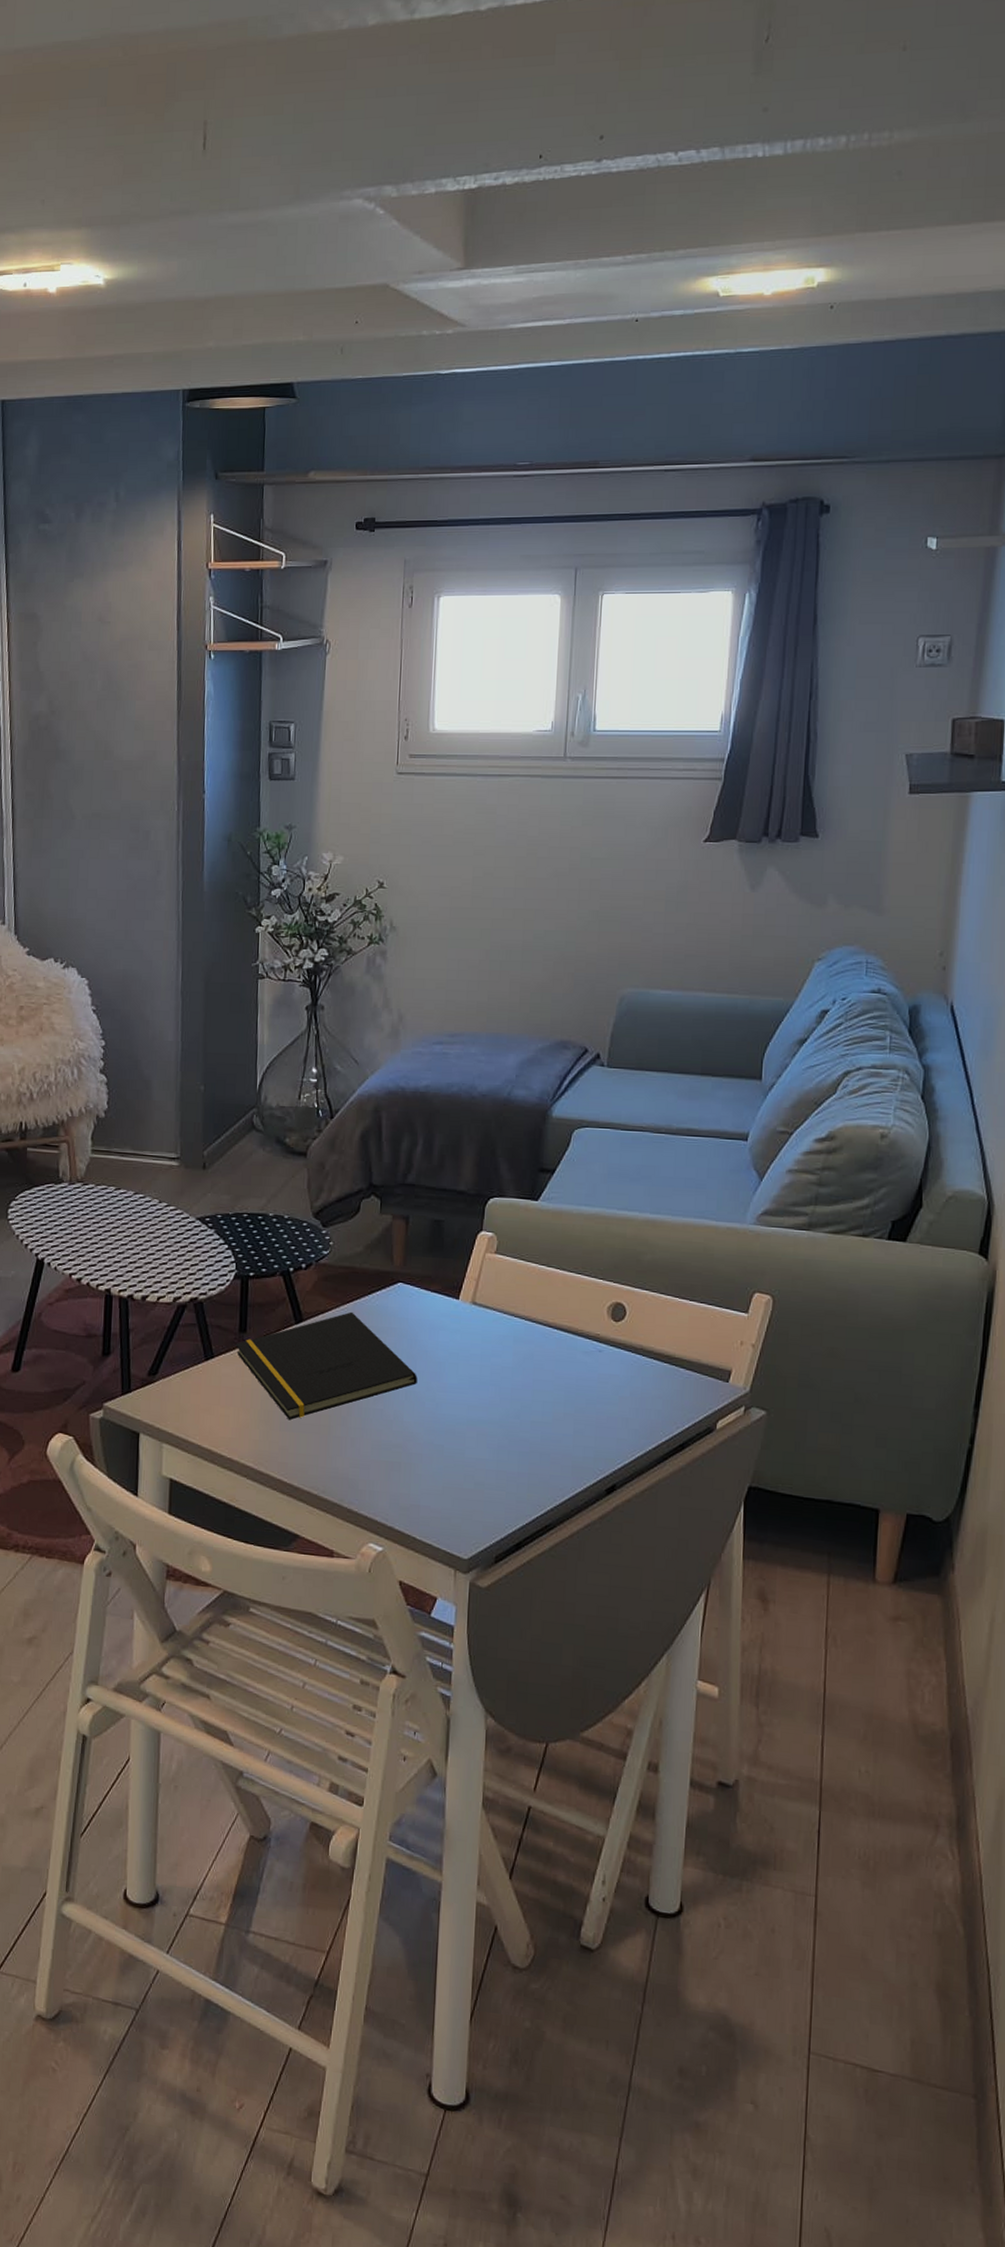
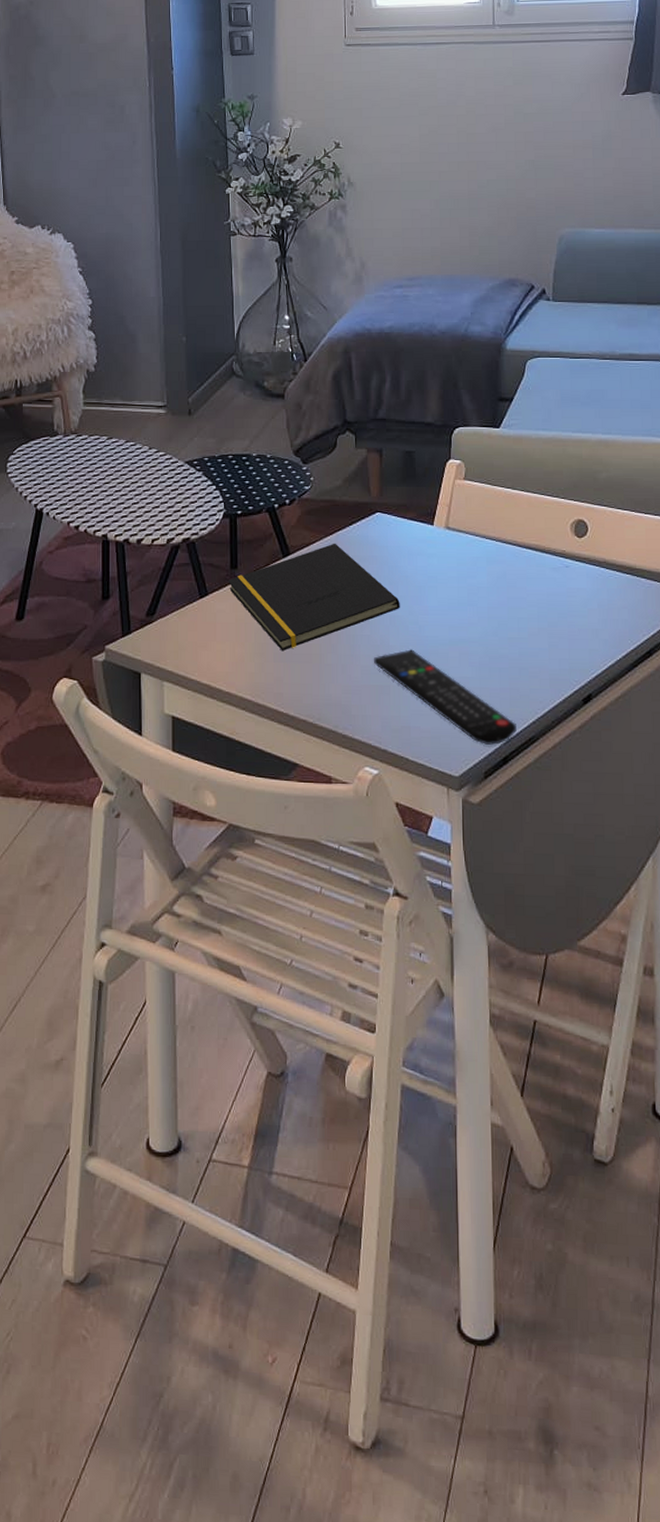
remote control: none [386,1426,533,1530] -> present [374,649,517,745]

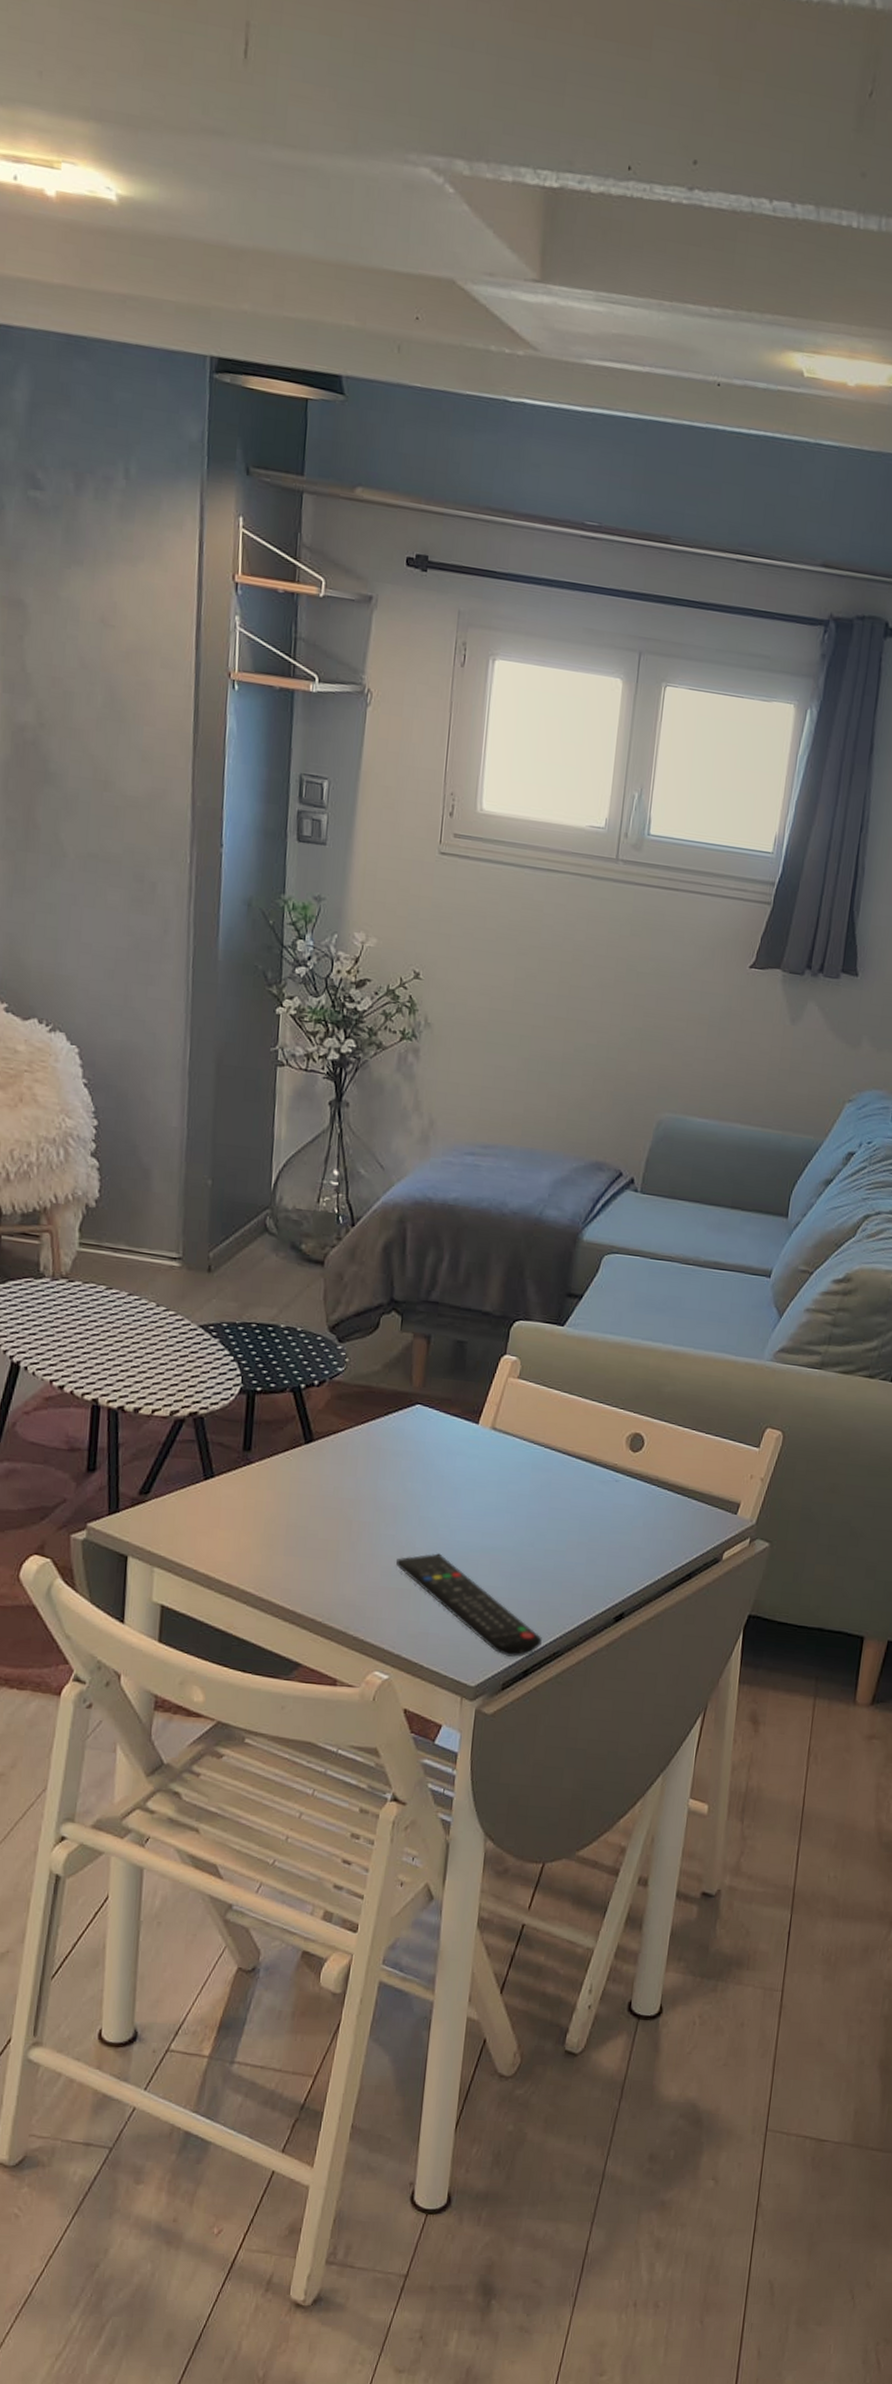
notepad: present [228,543,400,652] -> none [238,1433,432,1545]

